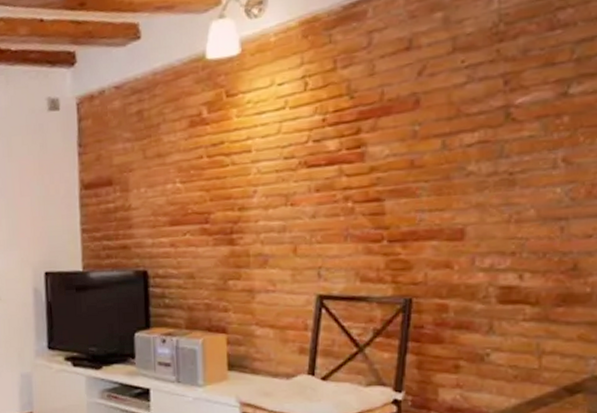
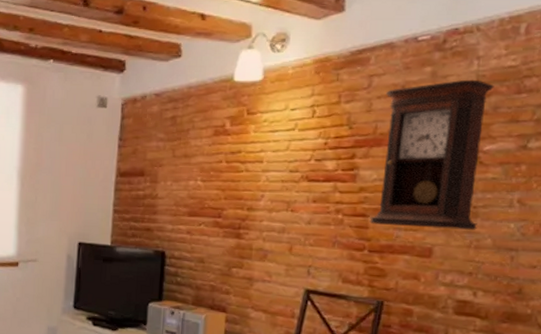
pendulum clock: none [385,20,521,209] -> present [369,79,494,231]

